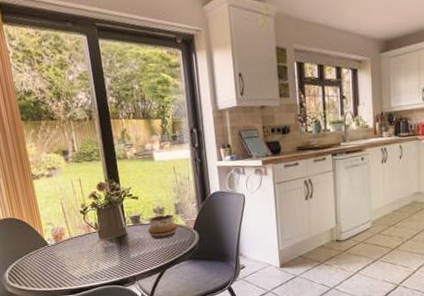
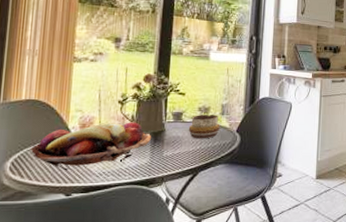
fruit basket: none [19,229,117,276] -> present [30,122,151,170]

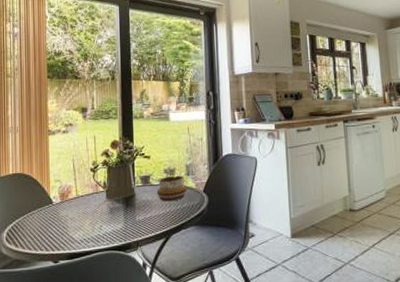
fruit basket: present [30,122,151,170] -> none [20,188,123,238]

